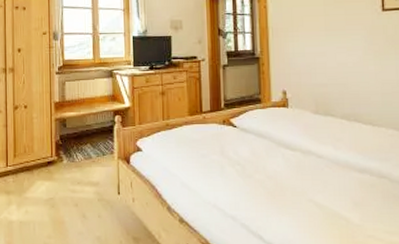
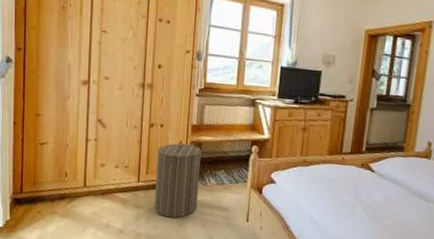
laundry hamper: none [23,119,68,200] -> present [154,140,202,218]

